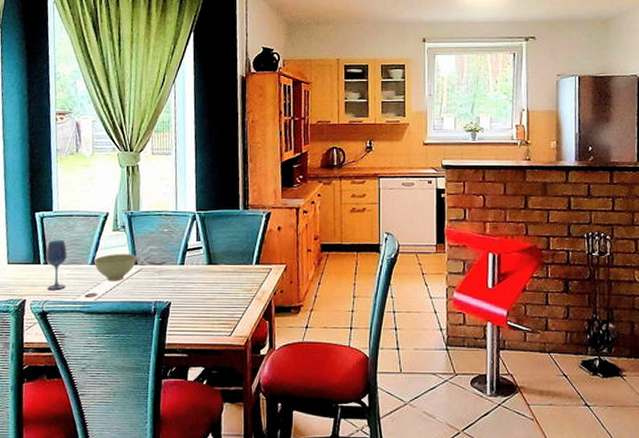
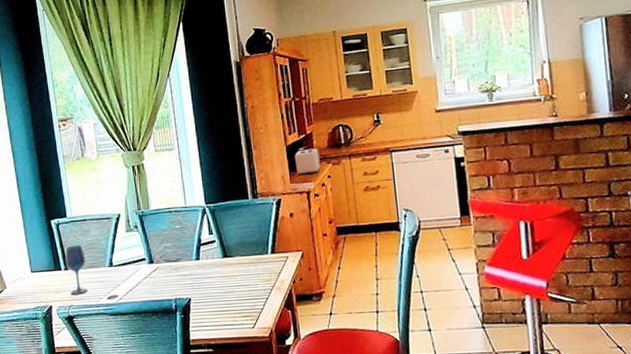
bowl: present [93,254,137,282] -> none [111,253,153,282]
toaster: none [288,167,313,191] -> present [294,148,321,175]

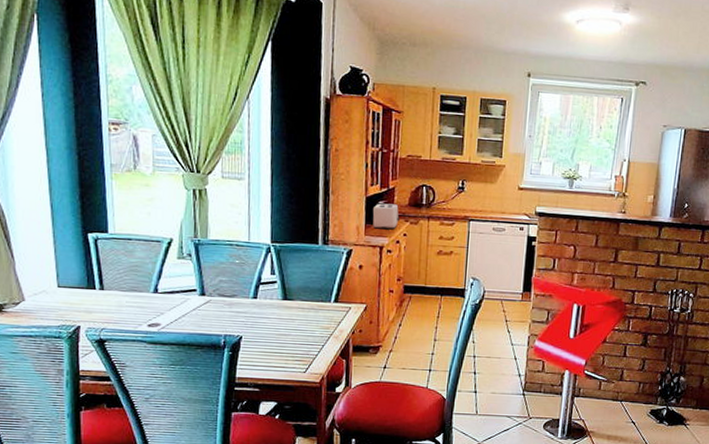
wineglass: present [65,245,88,296] -> none [101,264,126,318]

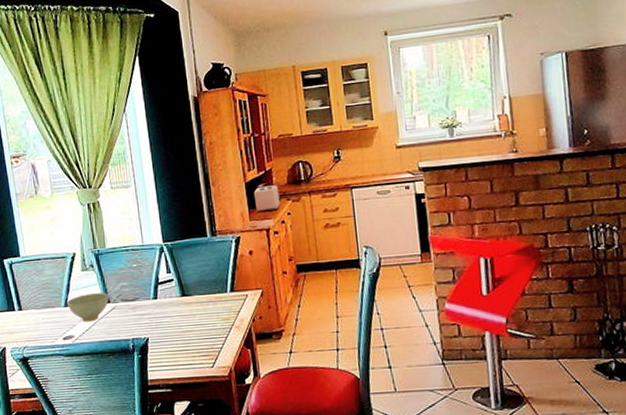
bowl: none [156,283,205,312] -> present [66,293,110,322]

